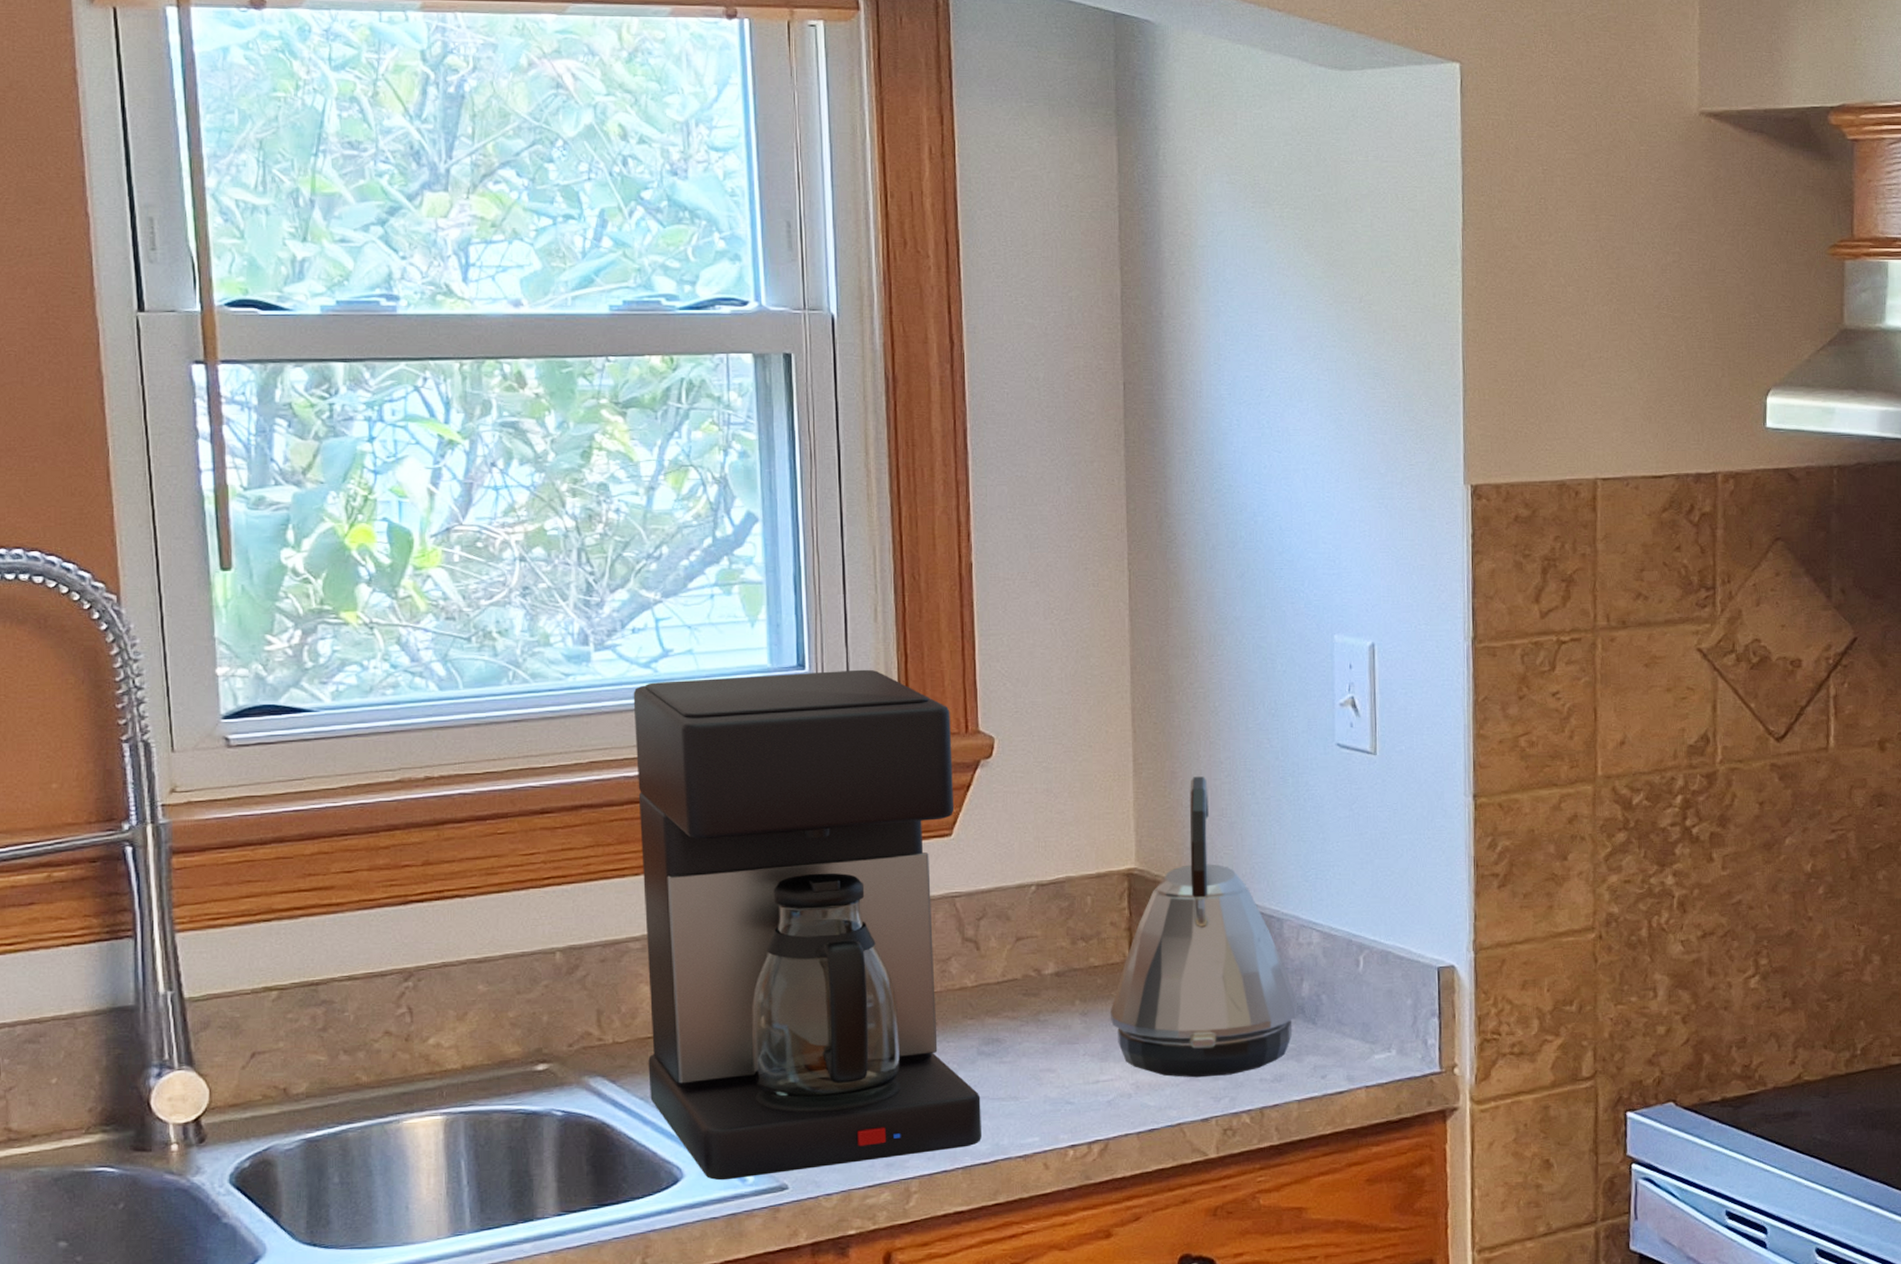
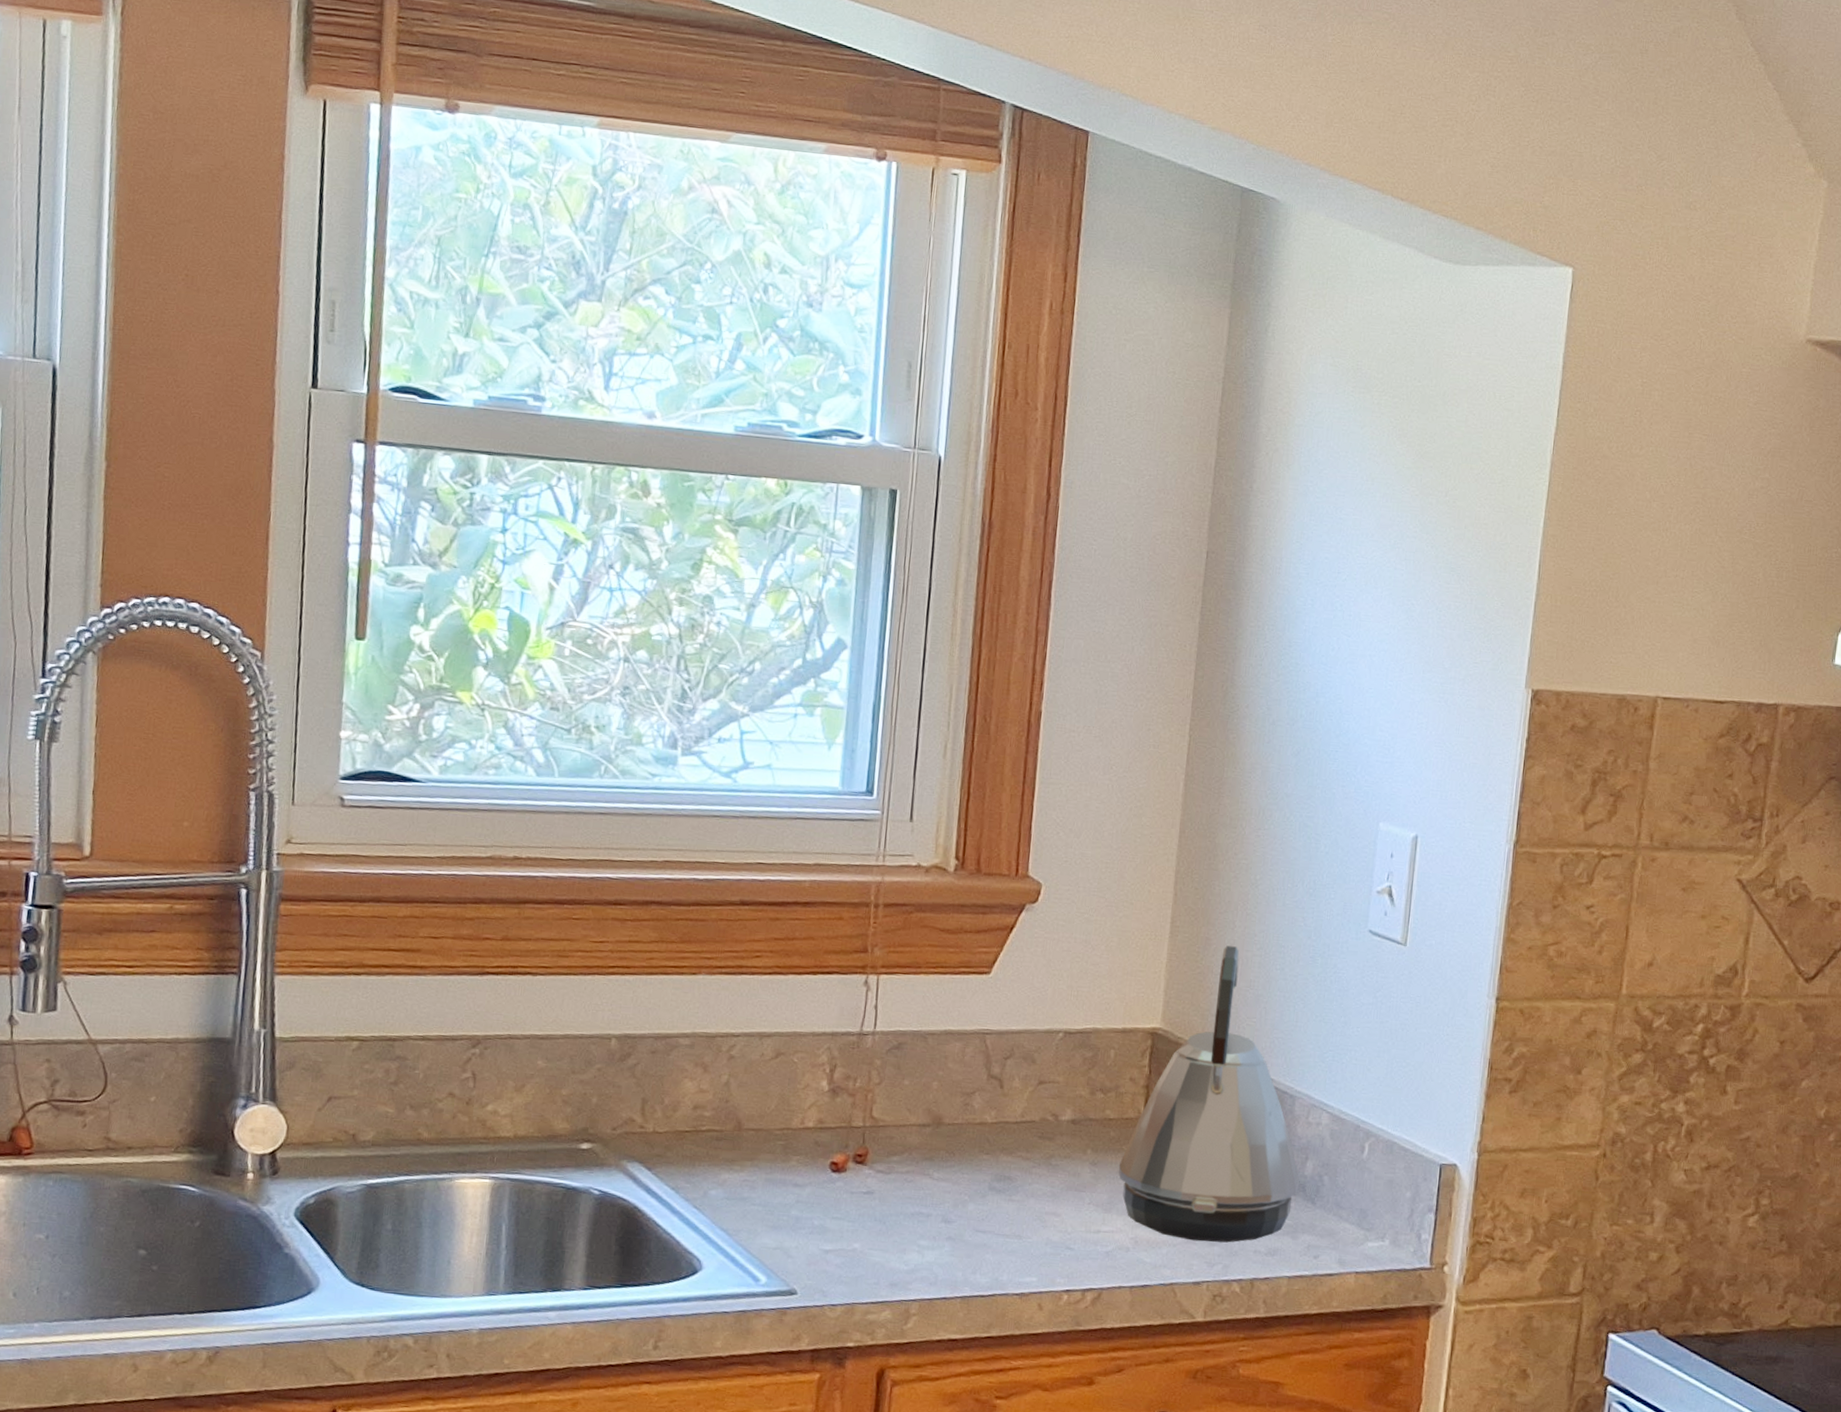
coffee maker: present [633,669,981,1181] -> none [681,792,1004,1278]

